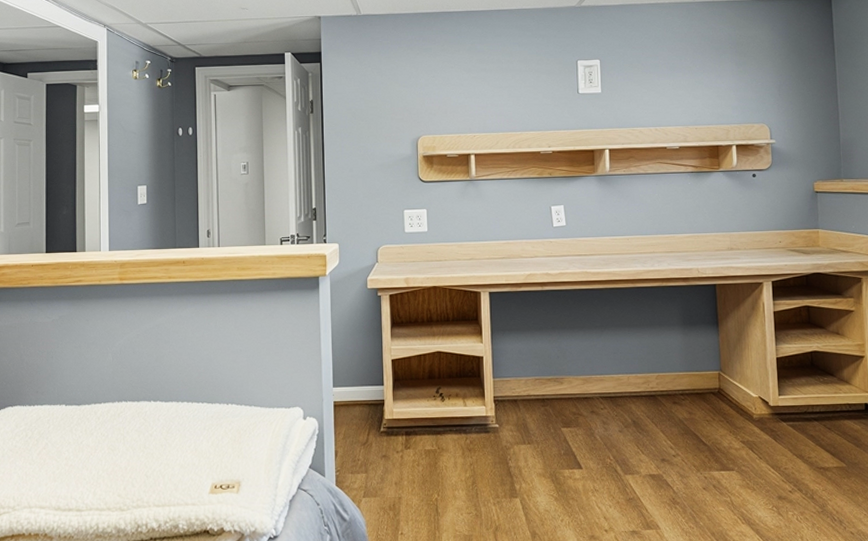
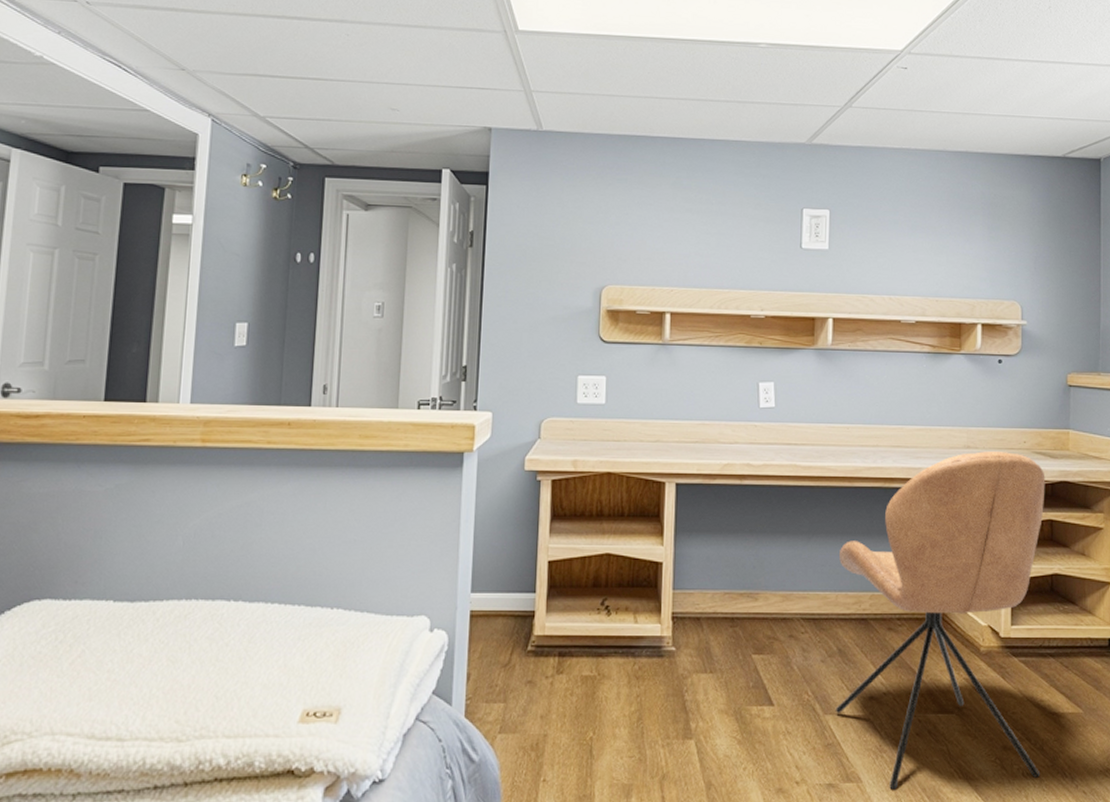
chair: none [627,251,812,535] -> present [835,451,1045,790]

